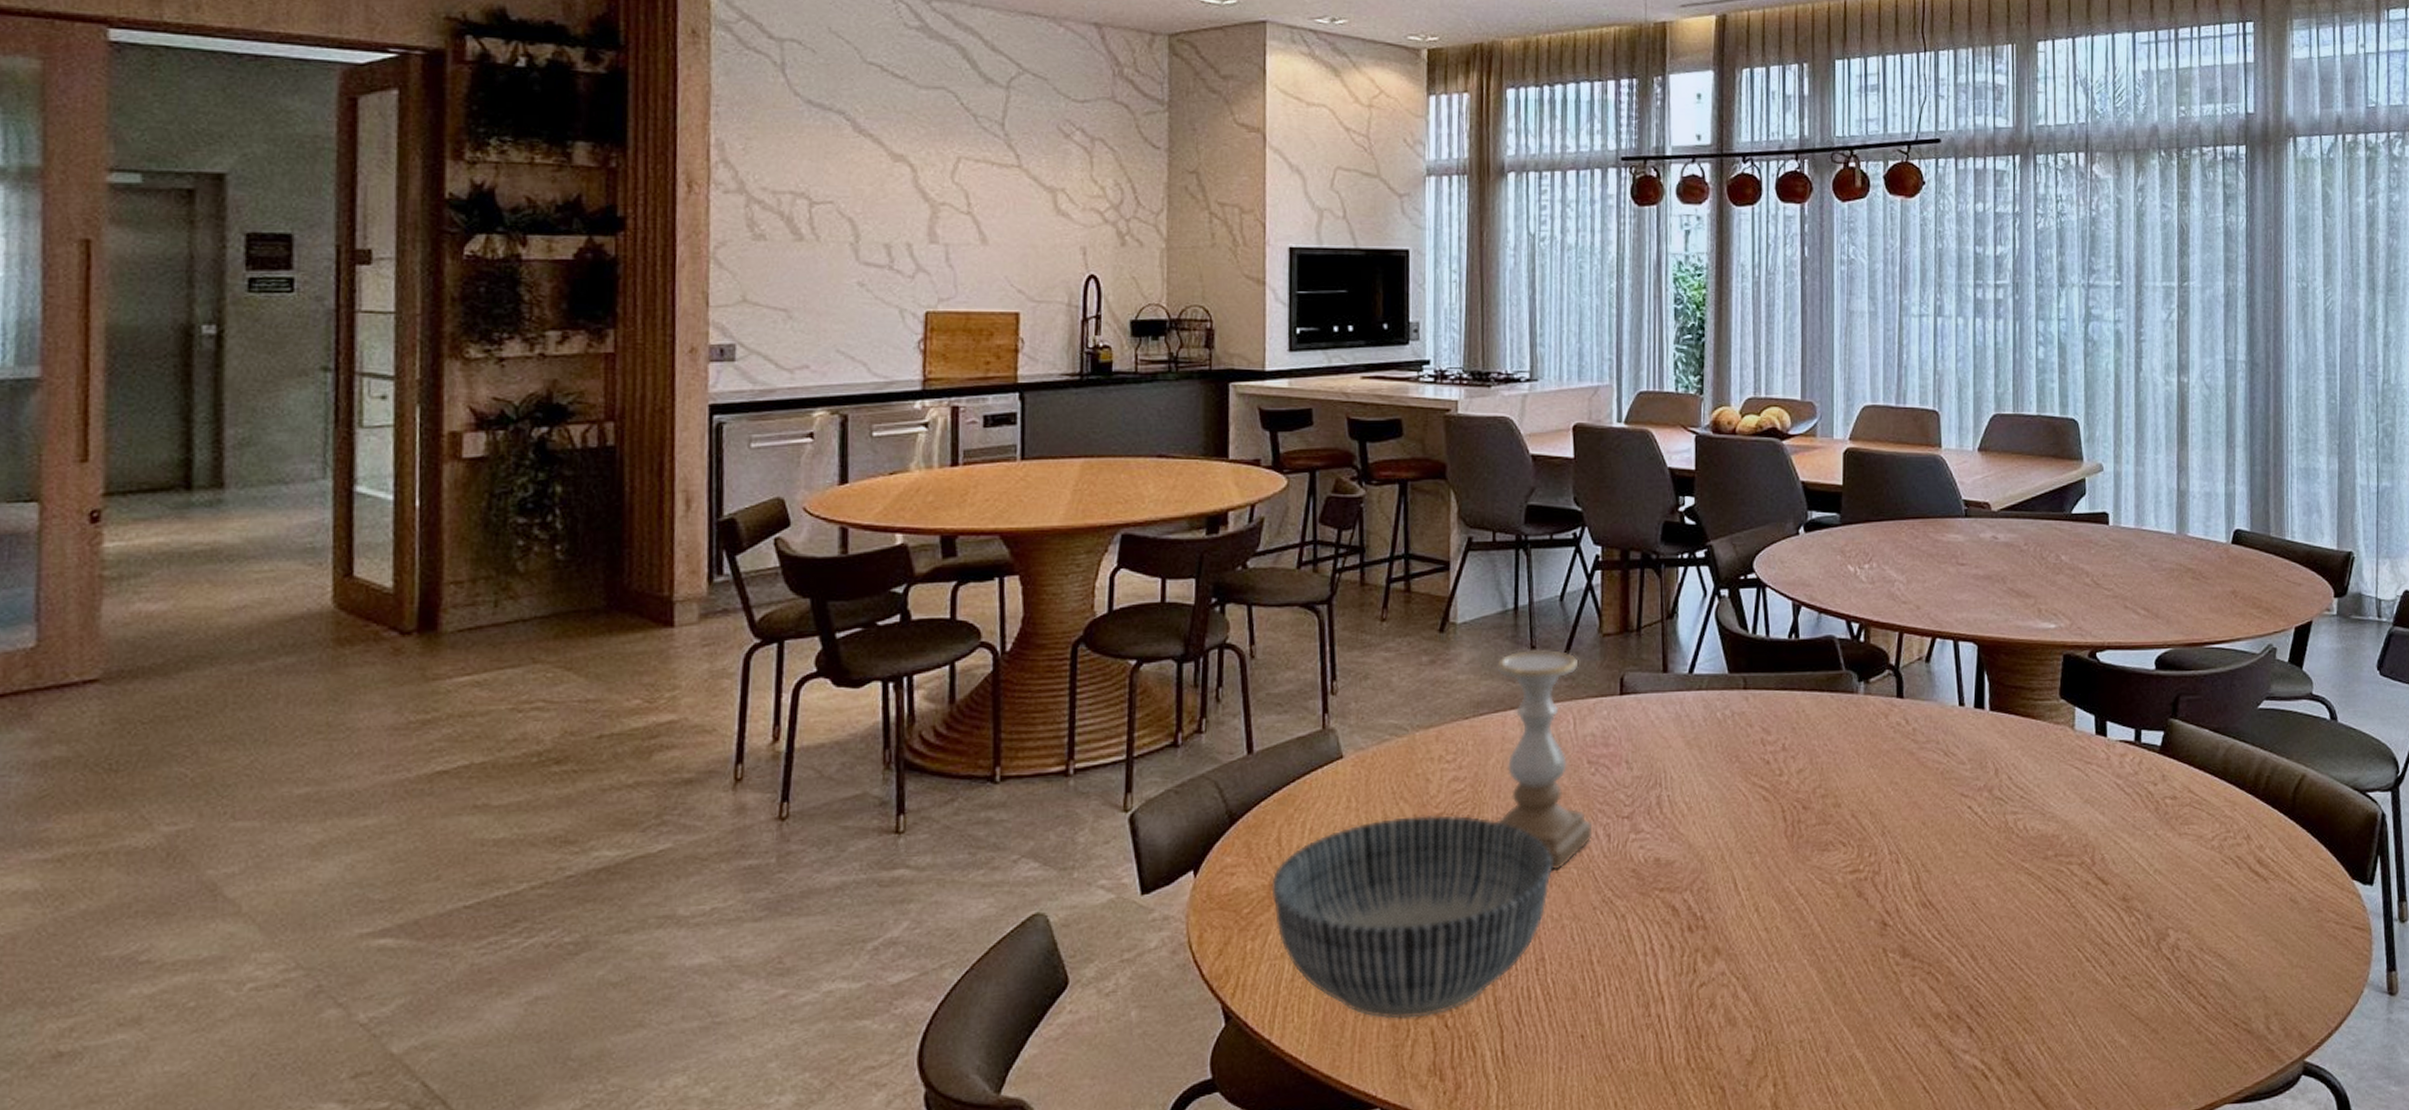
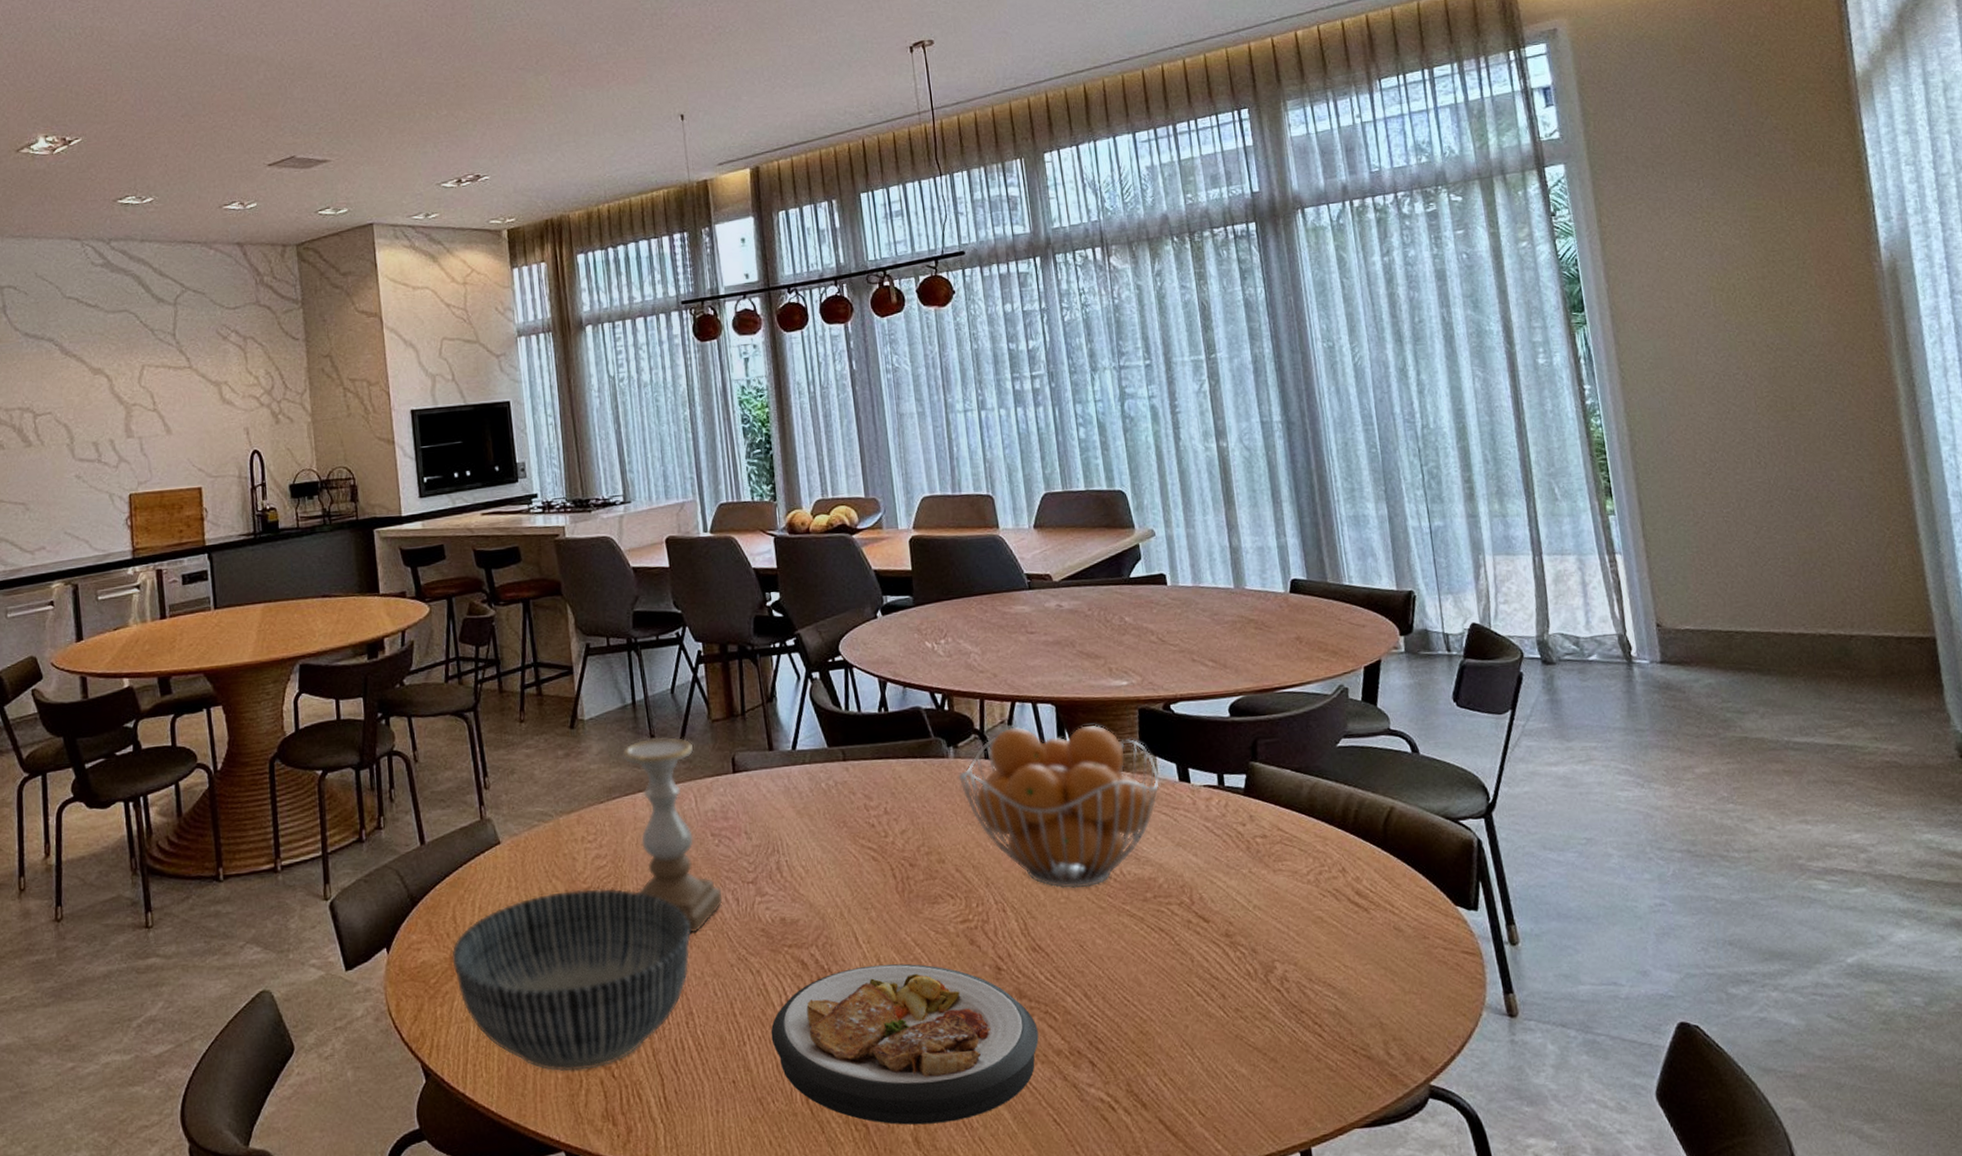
plate: none [1629,913,1918,1089] -> present [771,963,1039,1125]
fruit basket: none [1866,664,2075,843] -> present [958,724,1160,889]

